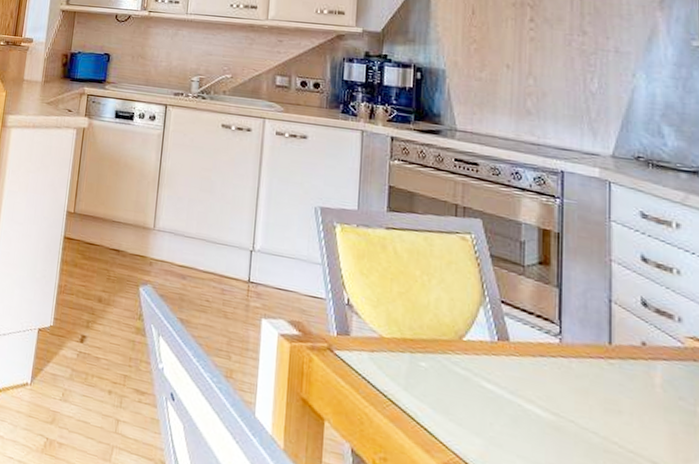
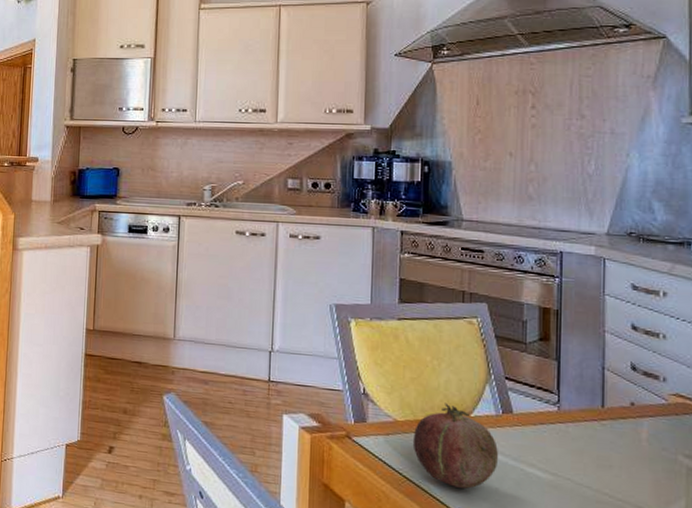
fruit: none [399,322,494,421] -> present [412,402,499,489]

